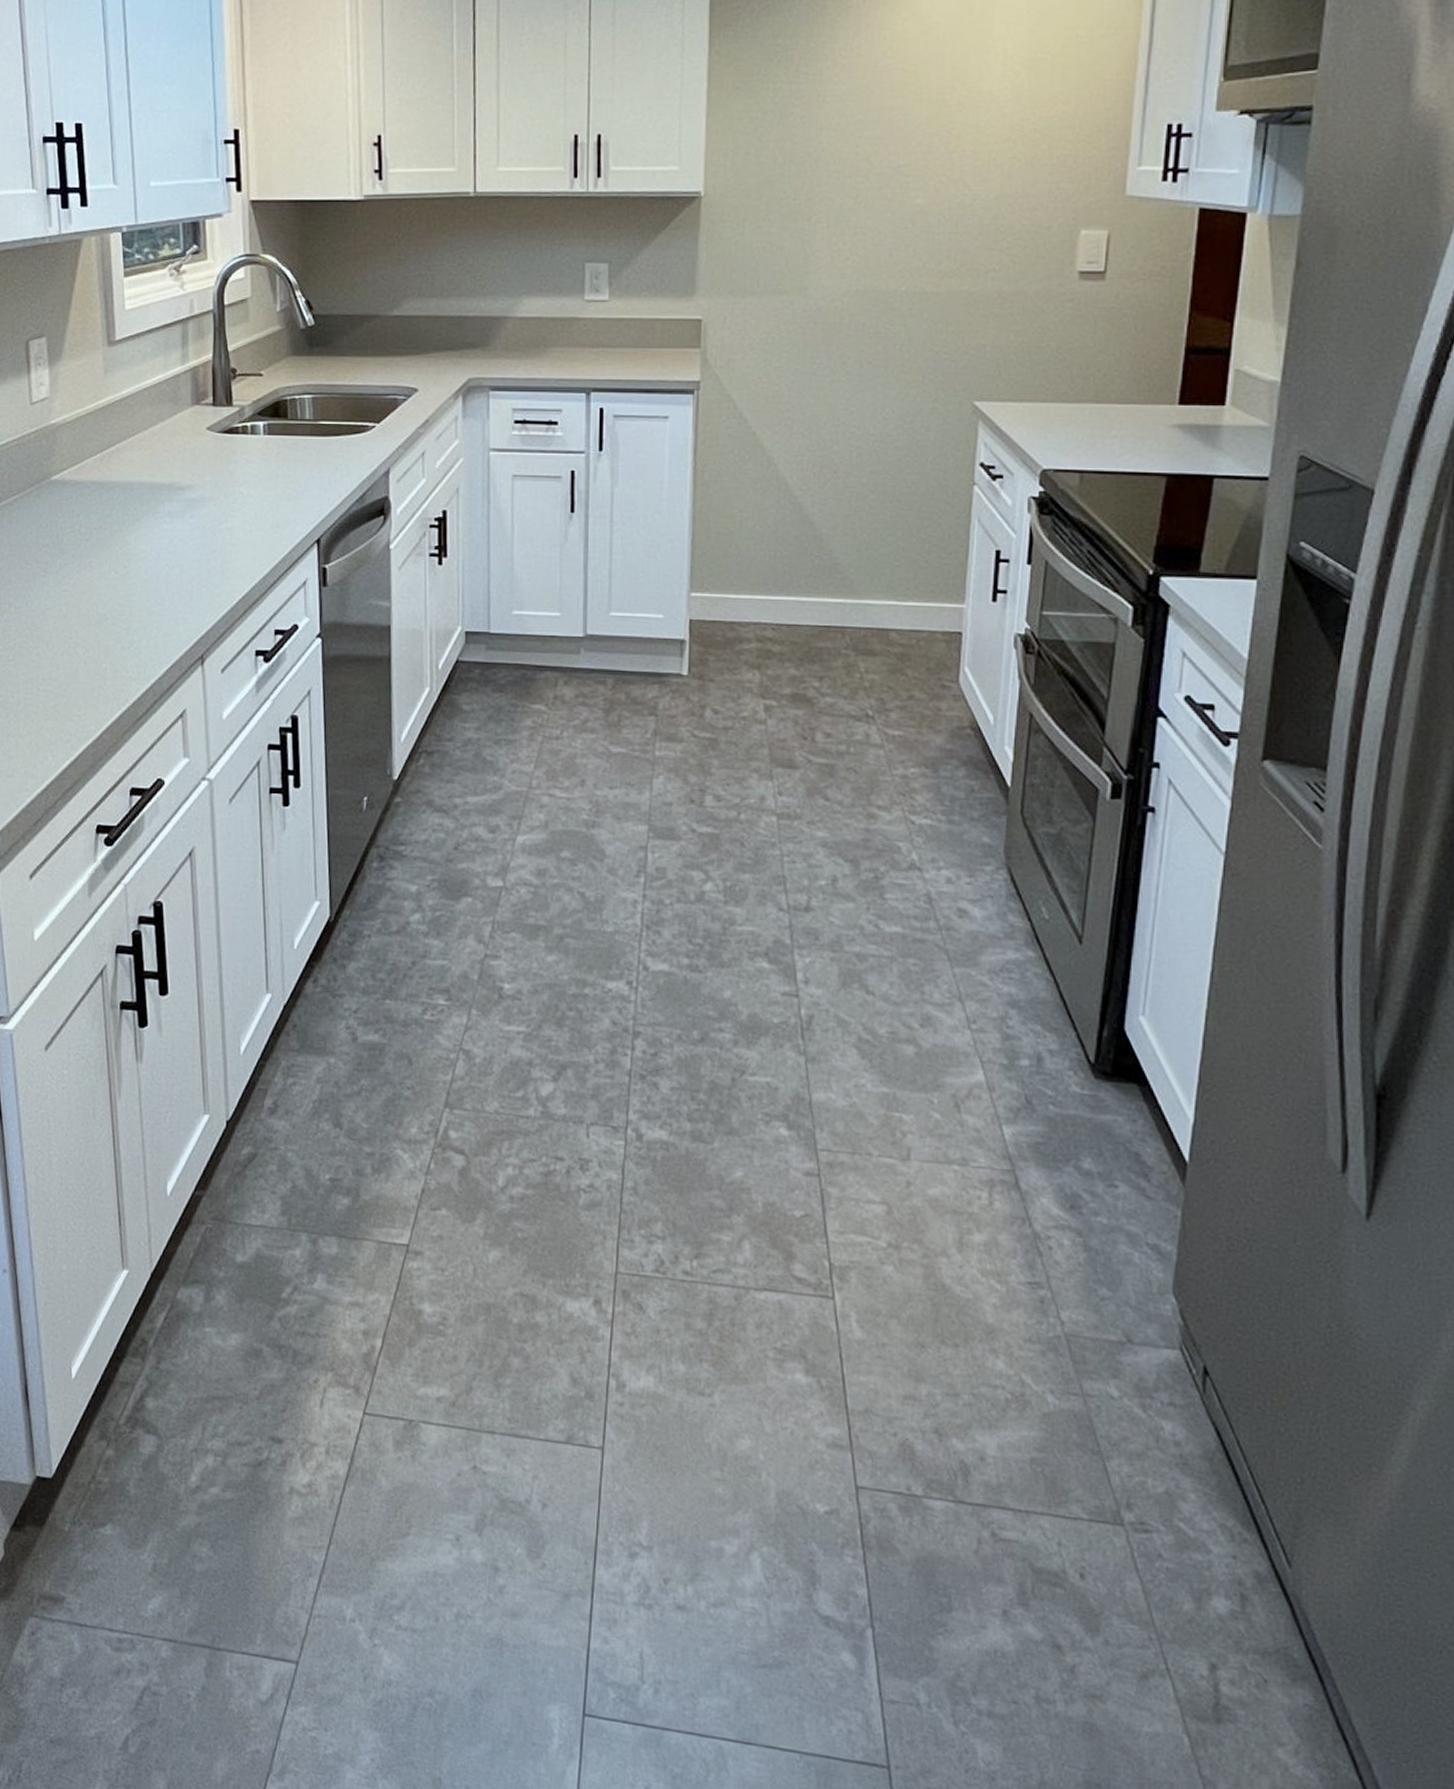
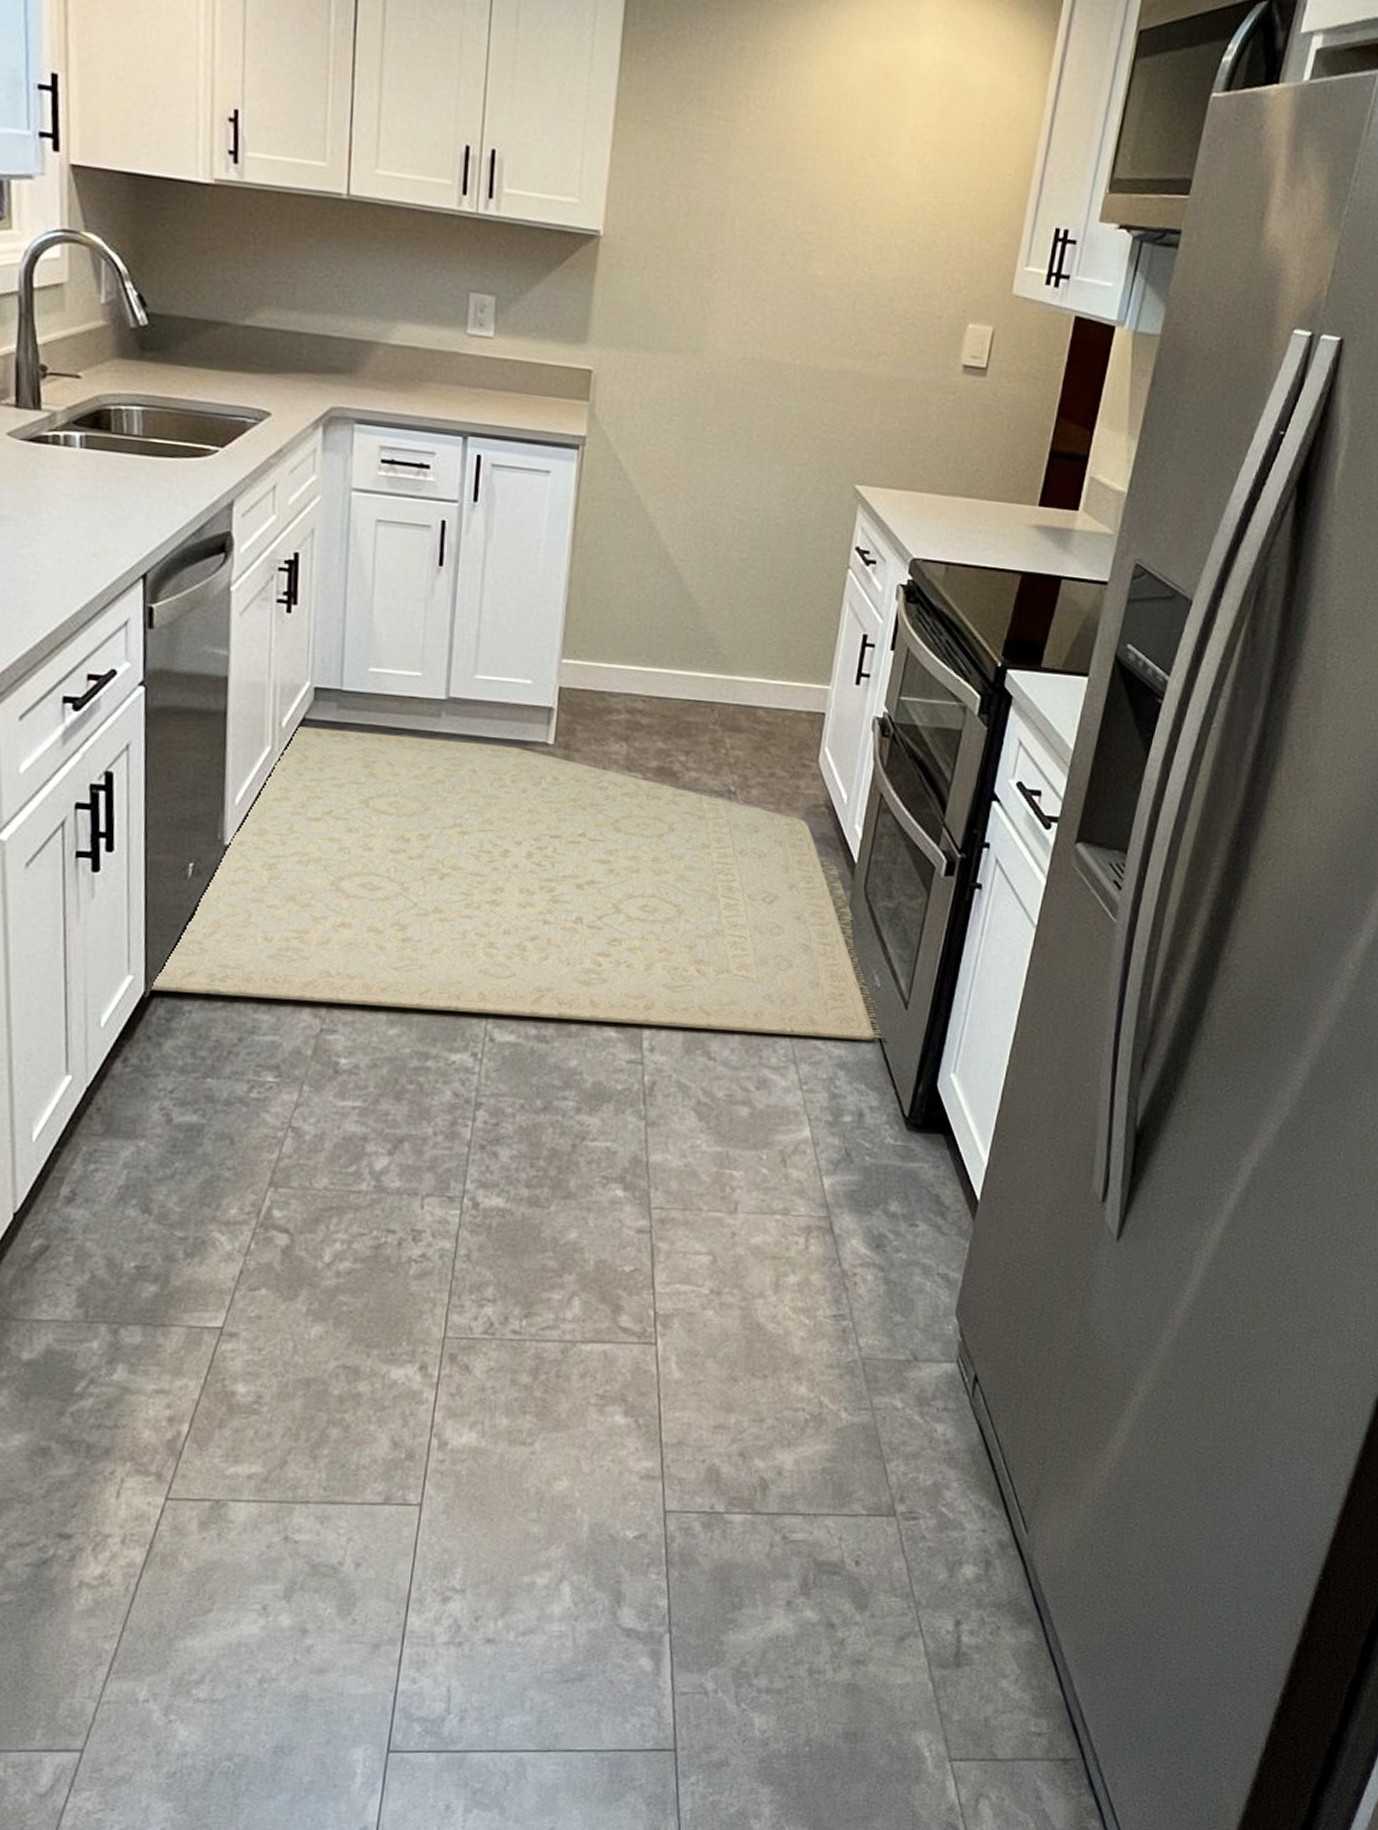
rug: none [333,668,1060,977] -> present [148,726,886,1040]

